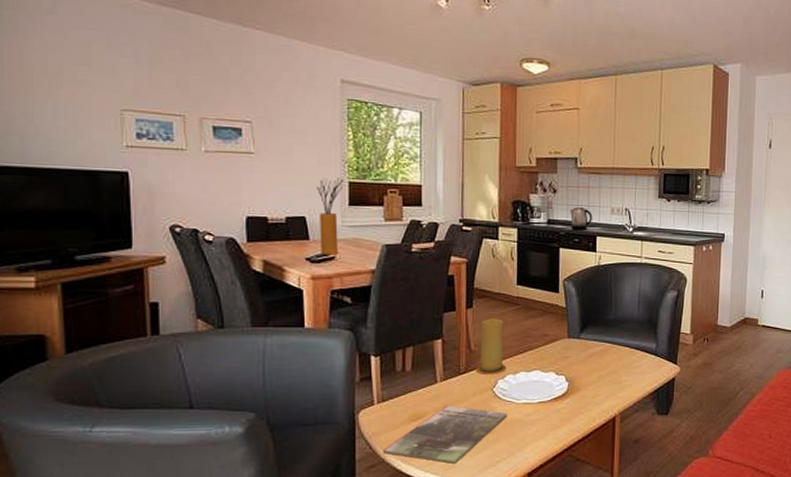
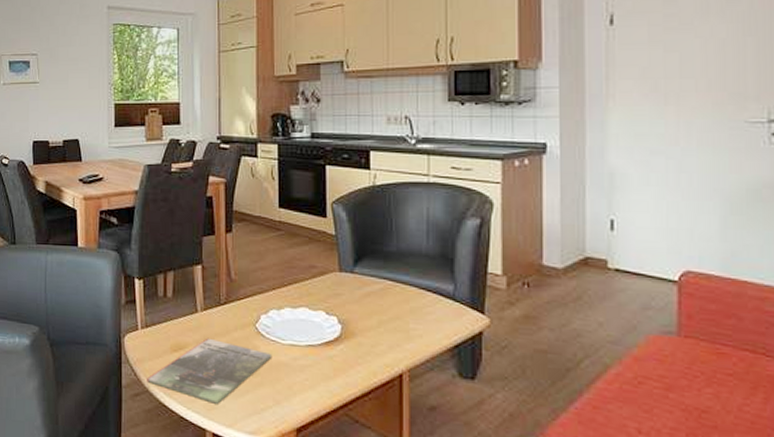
vase: present [317,177,343,256] -> none [88,100,110,177]
candle: present [475,318,507,374] -> none [236,244,270,308]
kettle: present [570,207,593,231] -> none [338,118,364,145]

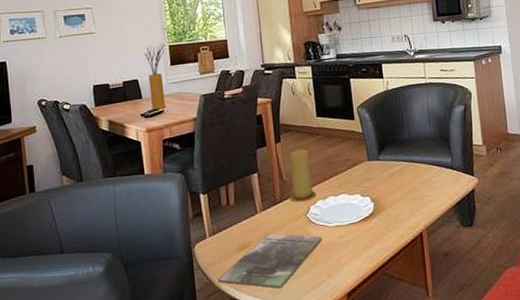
vase: none [88,100,110,177] -> present [145,43,165,111]
candle: none [236,244,270,308] -> present [289,149,316,202]

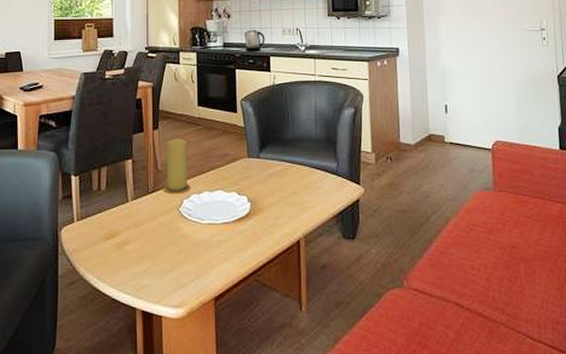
vase: present [145,43,165,111] -> none [30,16,50,85]
magazine: present [218,233,323,288] -> none [82,224,194,283]
kettle: none [356,40,376,62] -> present [244,30,265,52]

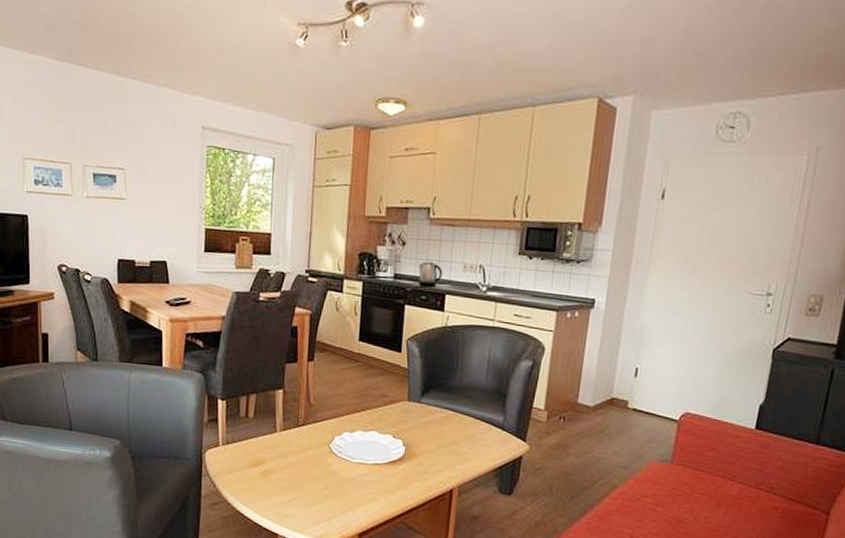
candle: present [162,139,191,194] -> none [313,373,344,430]

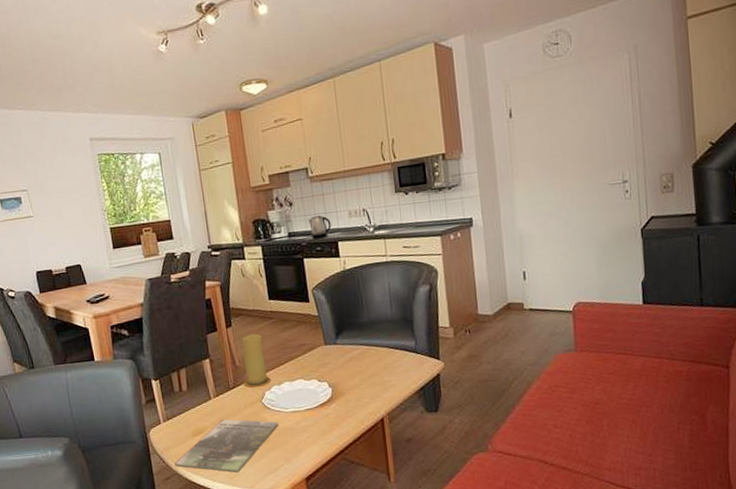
magazine: none [225,455,343,513] -> present [174,419,279,472]
candle: none [313,373,344,430] -> present [242,334,271,388]

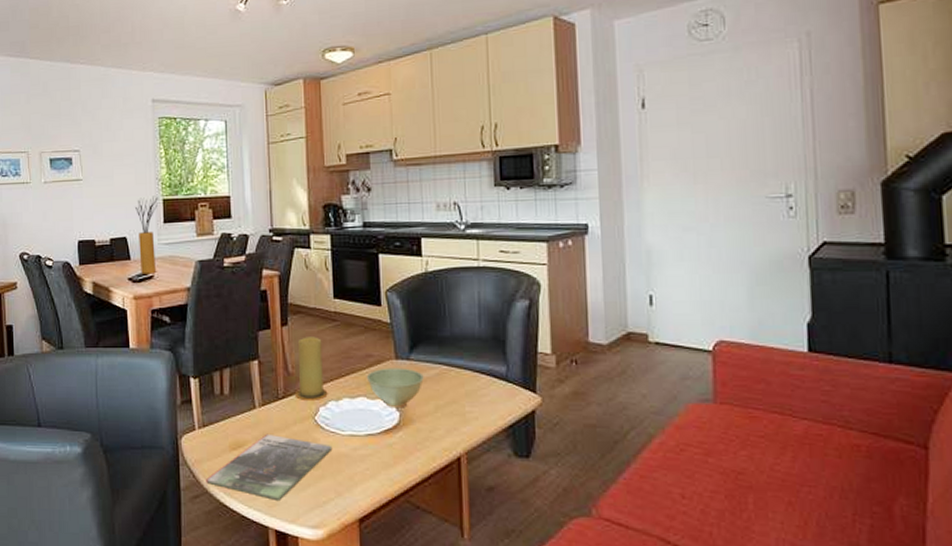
vase: none [85,225,111,297] -> present [135,195,158,276]
bowl: none [302,351,350,386] -> present [366,368,424,409]
kettle: present [309,215,332,240] -> none [388,206,415,233]

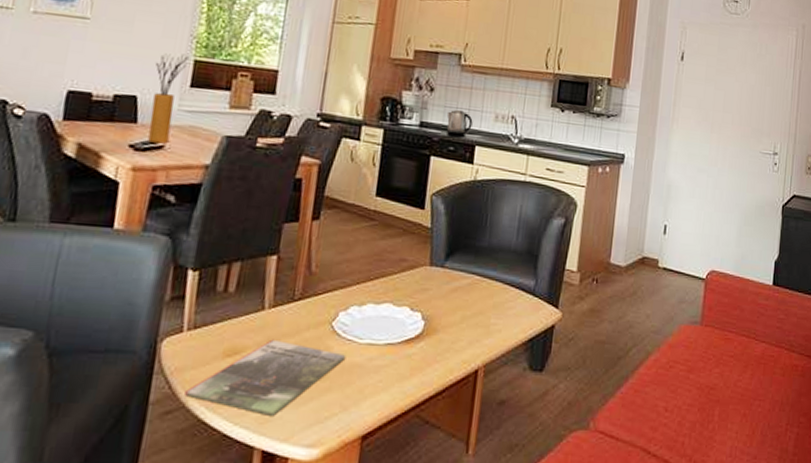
candle: present [294,337,328,400] -> none [313,234,355,304]
bowl: present [366,368,424,409] -> none [396,274,455,318]
kettle: none [388,206,415,233] -> present [447,110,473,138]

